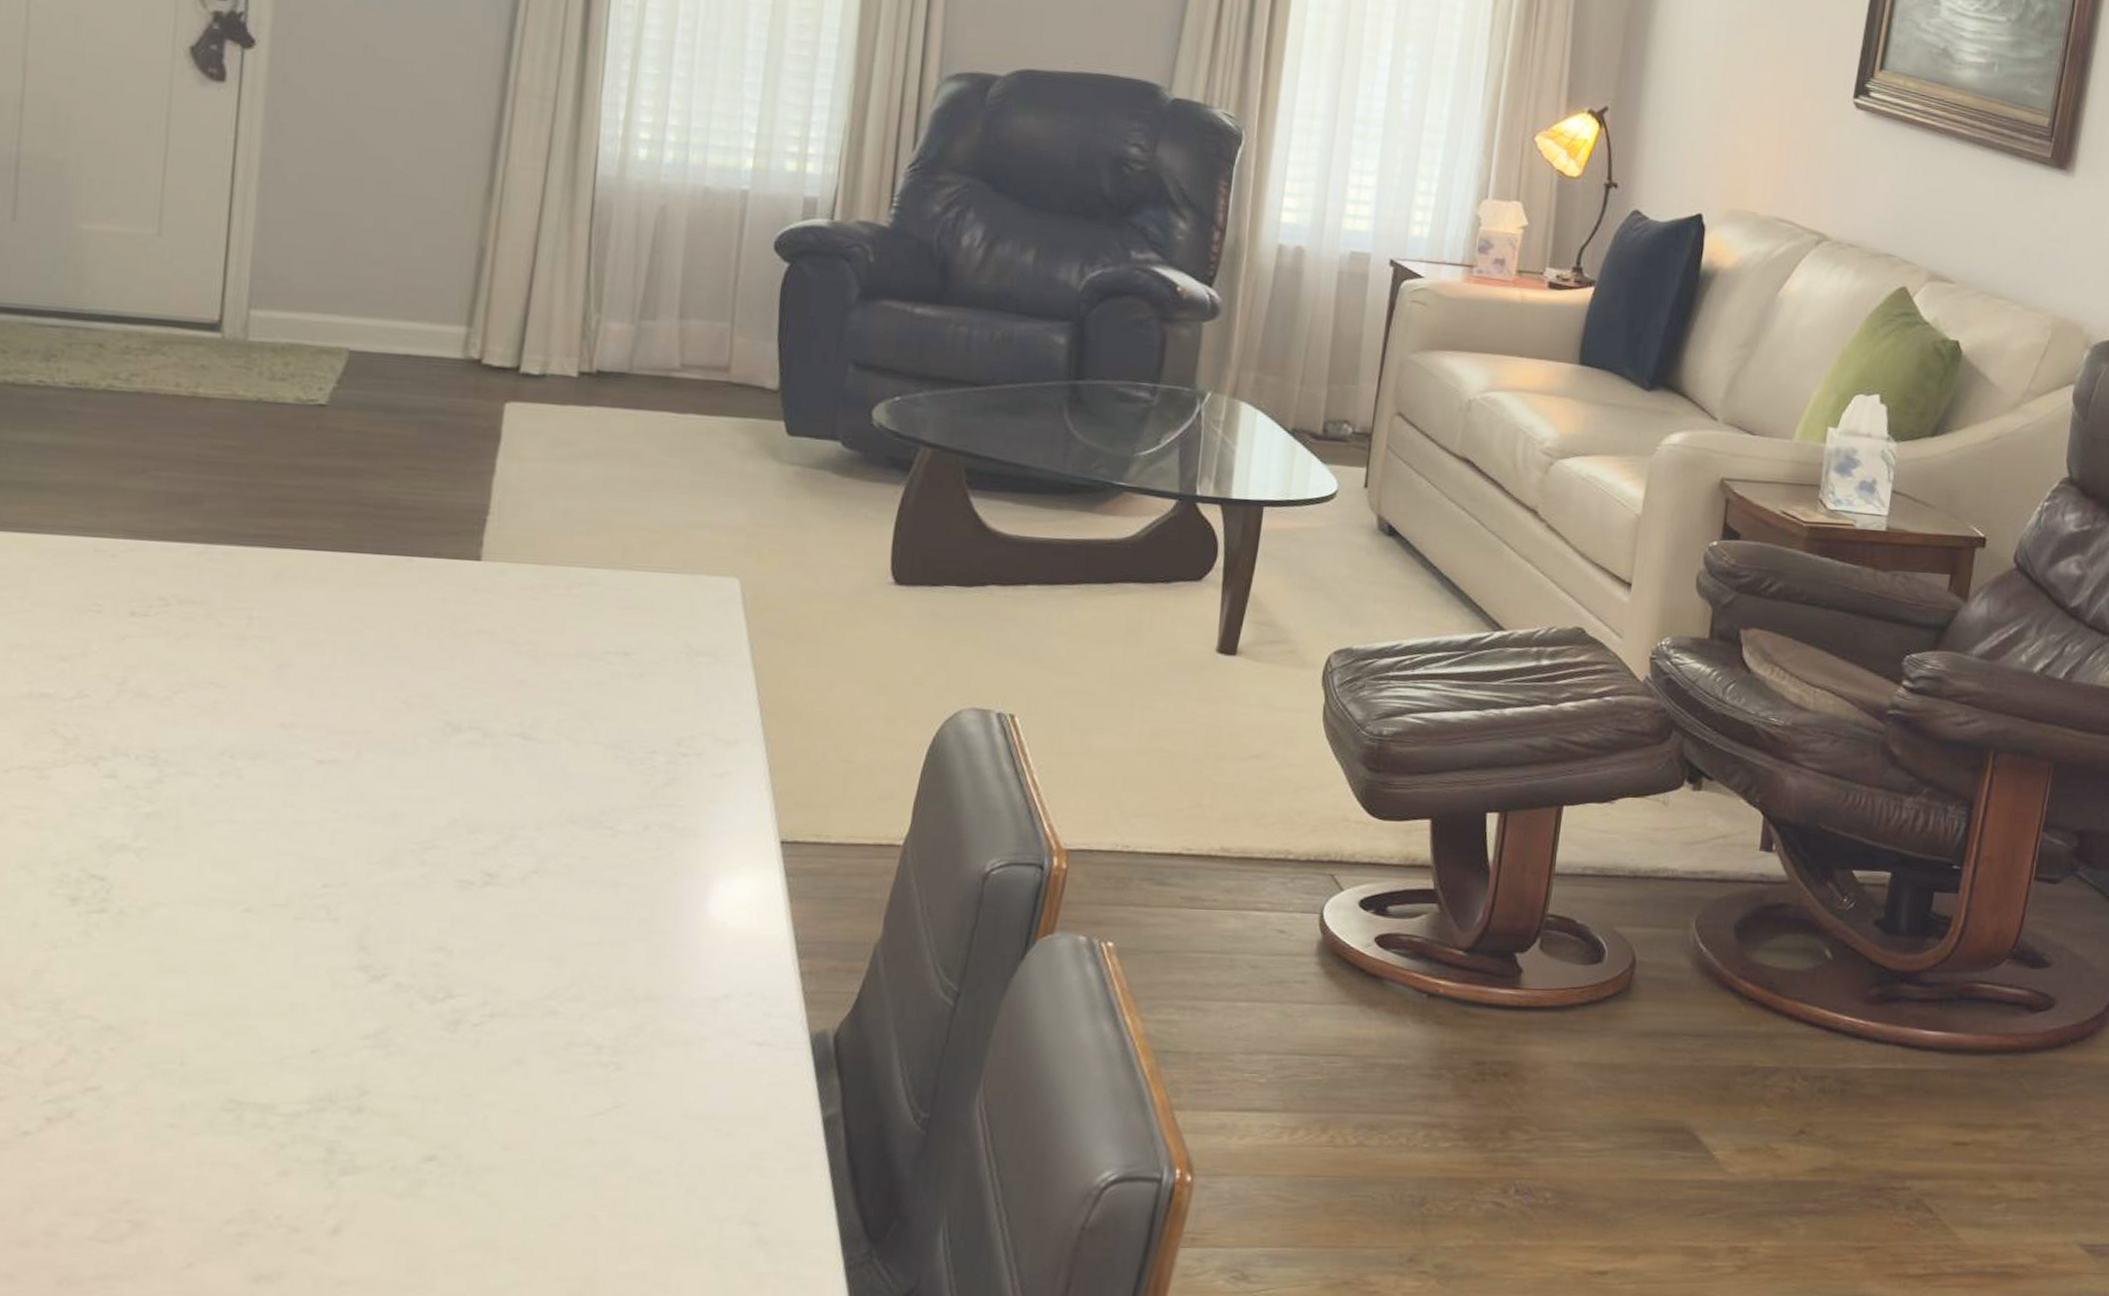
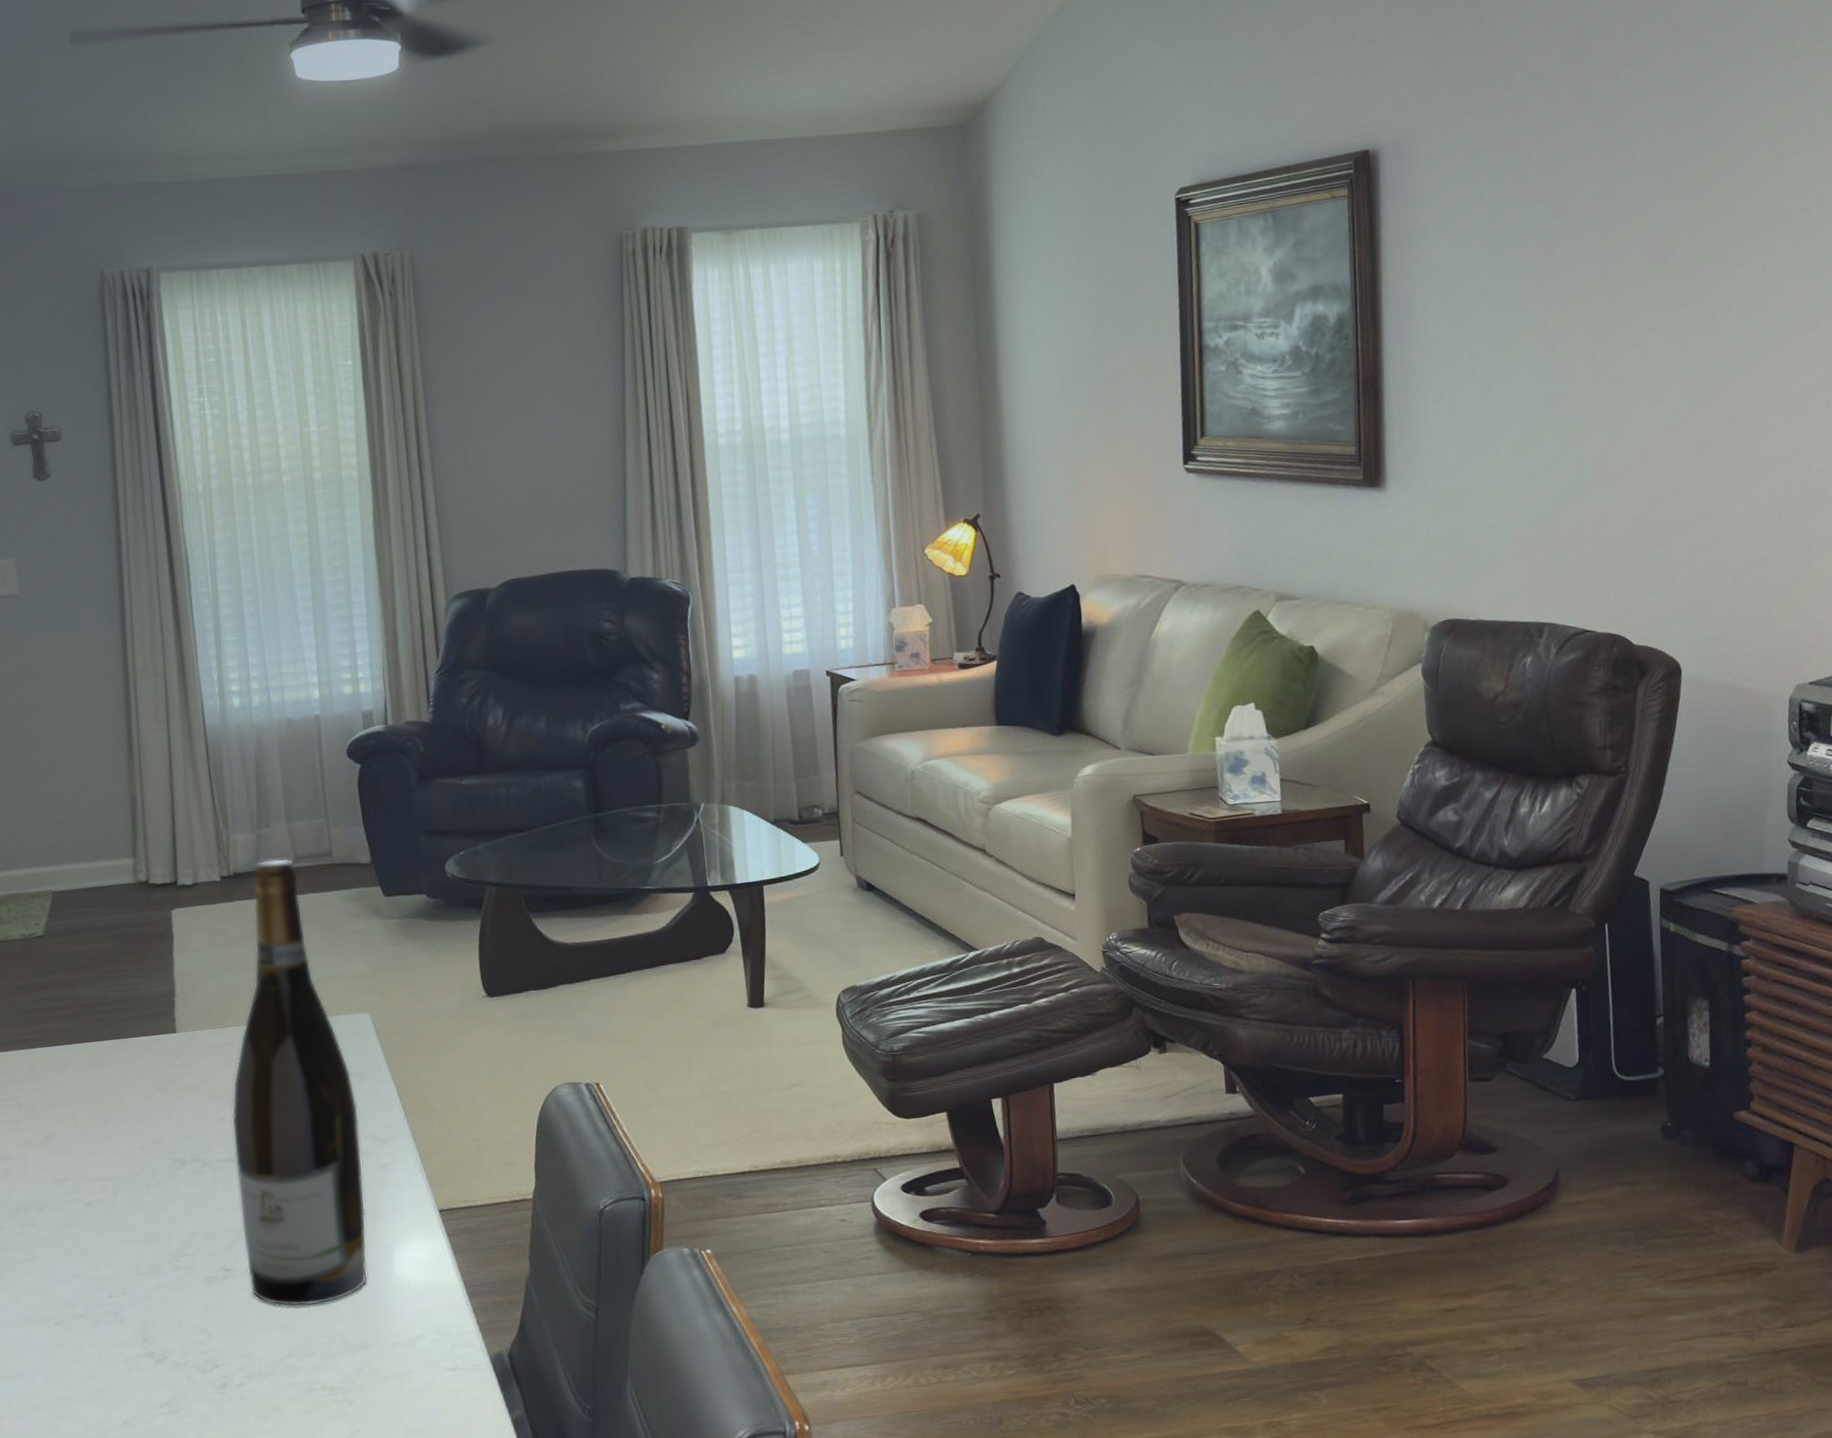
wine bottle: none [515,360,702,937] -> present [231,858,368,1307]

